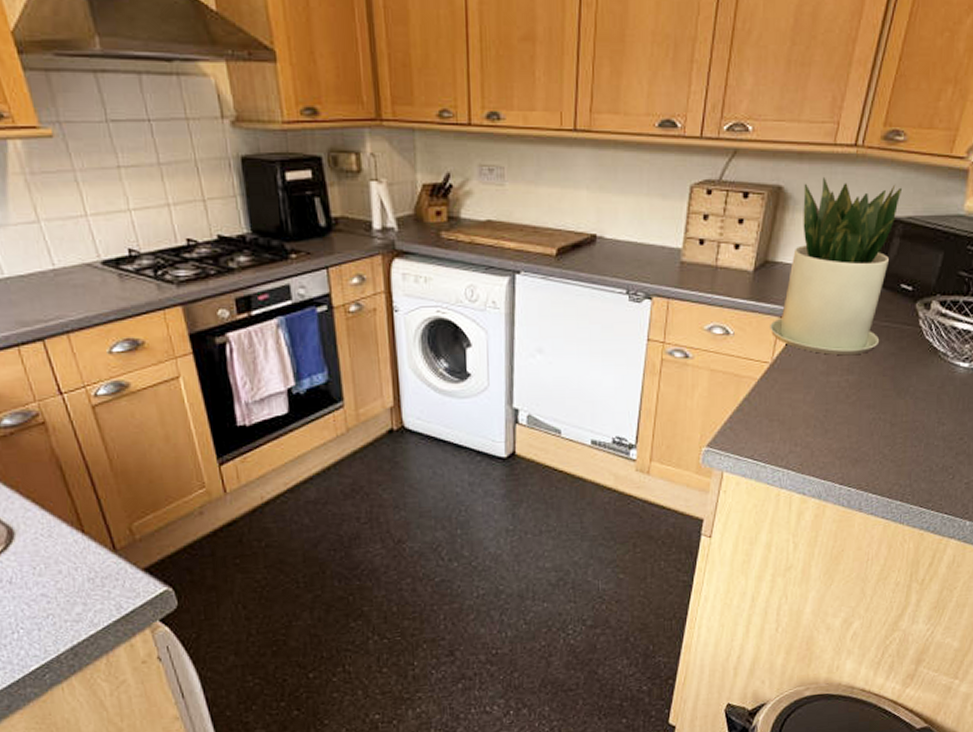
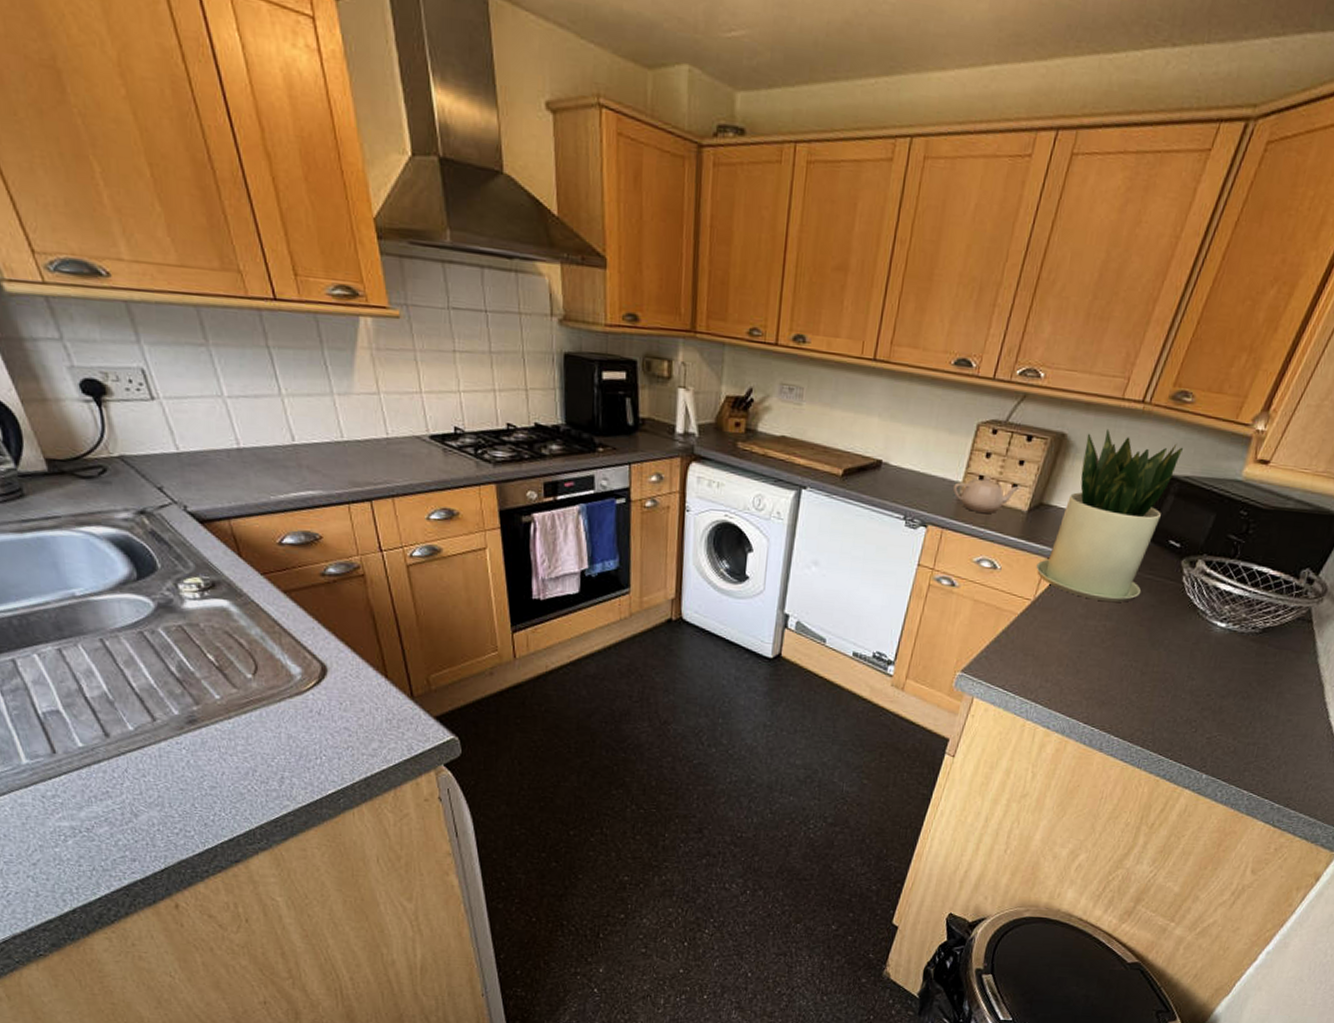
teapot: none [673,239,743,277] -> present [952,476,1020,513]

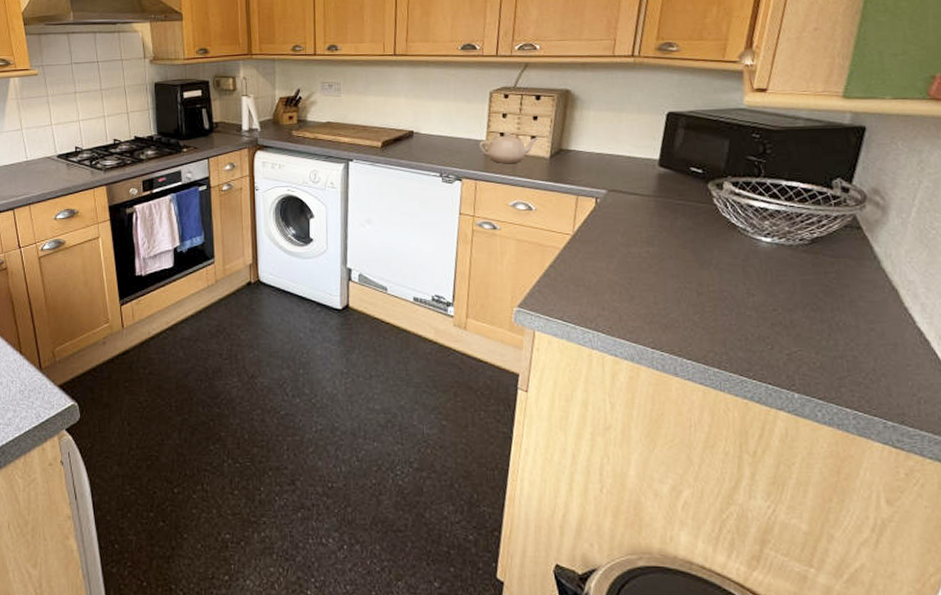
planter: present [1036,428,1184,603] -> none [568,81,681,230]

